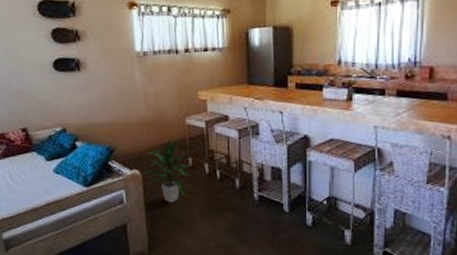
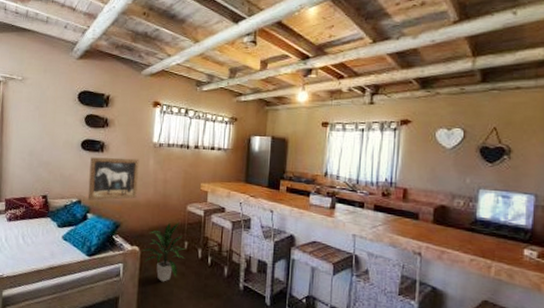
wall art: none [67,73,127,127] -> present [87,157,139,201]

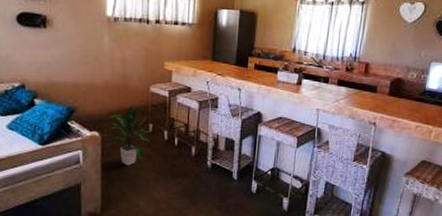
wall art: present [87,157,139,201] -> none [31,34,92,85]

